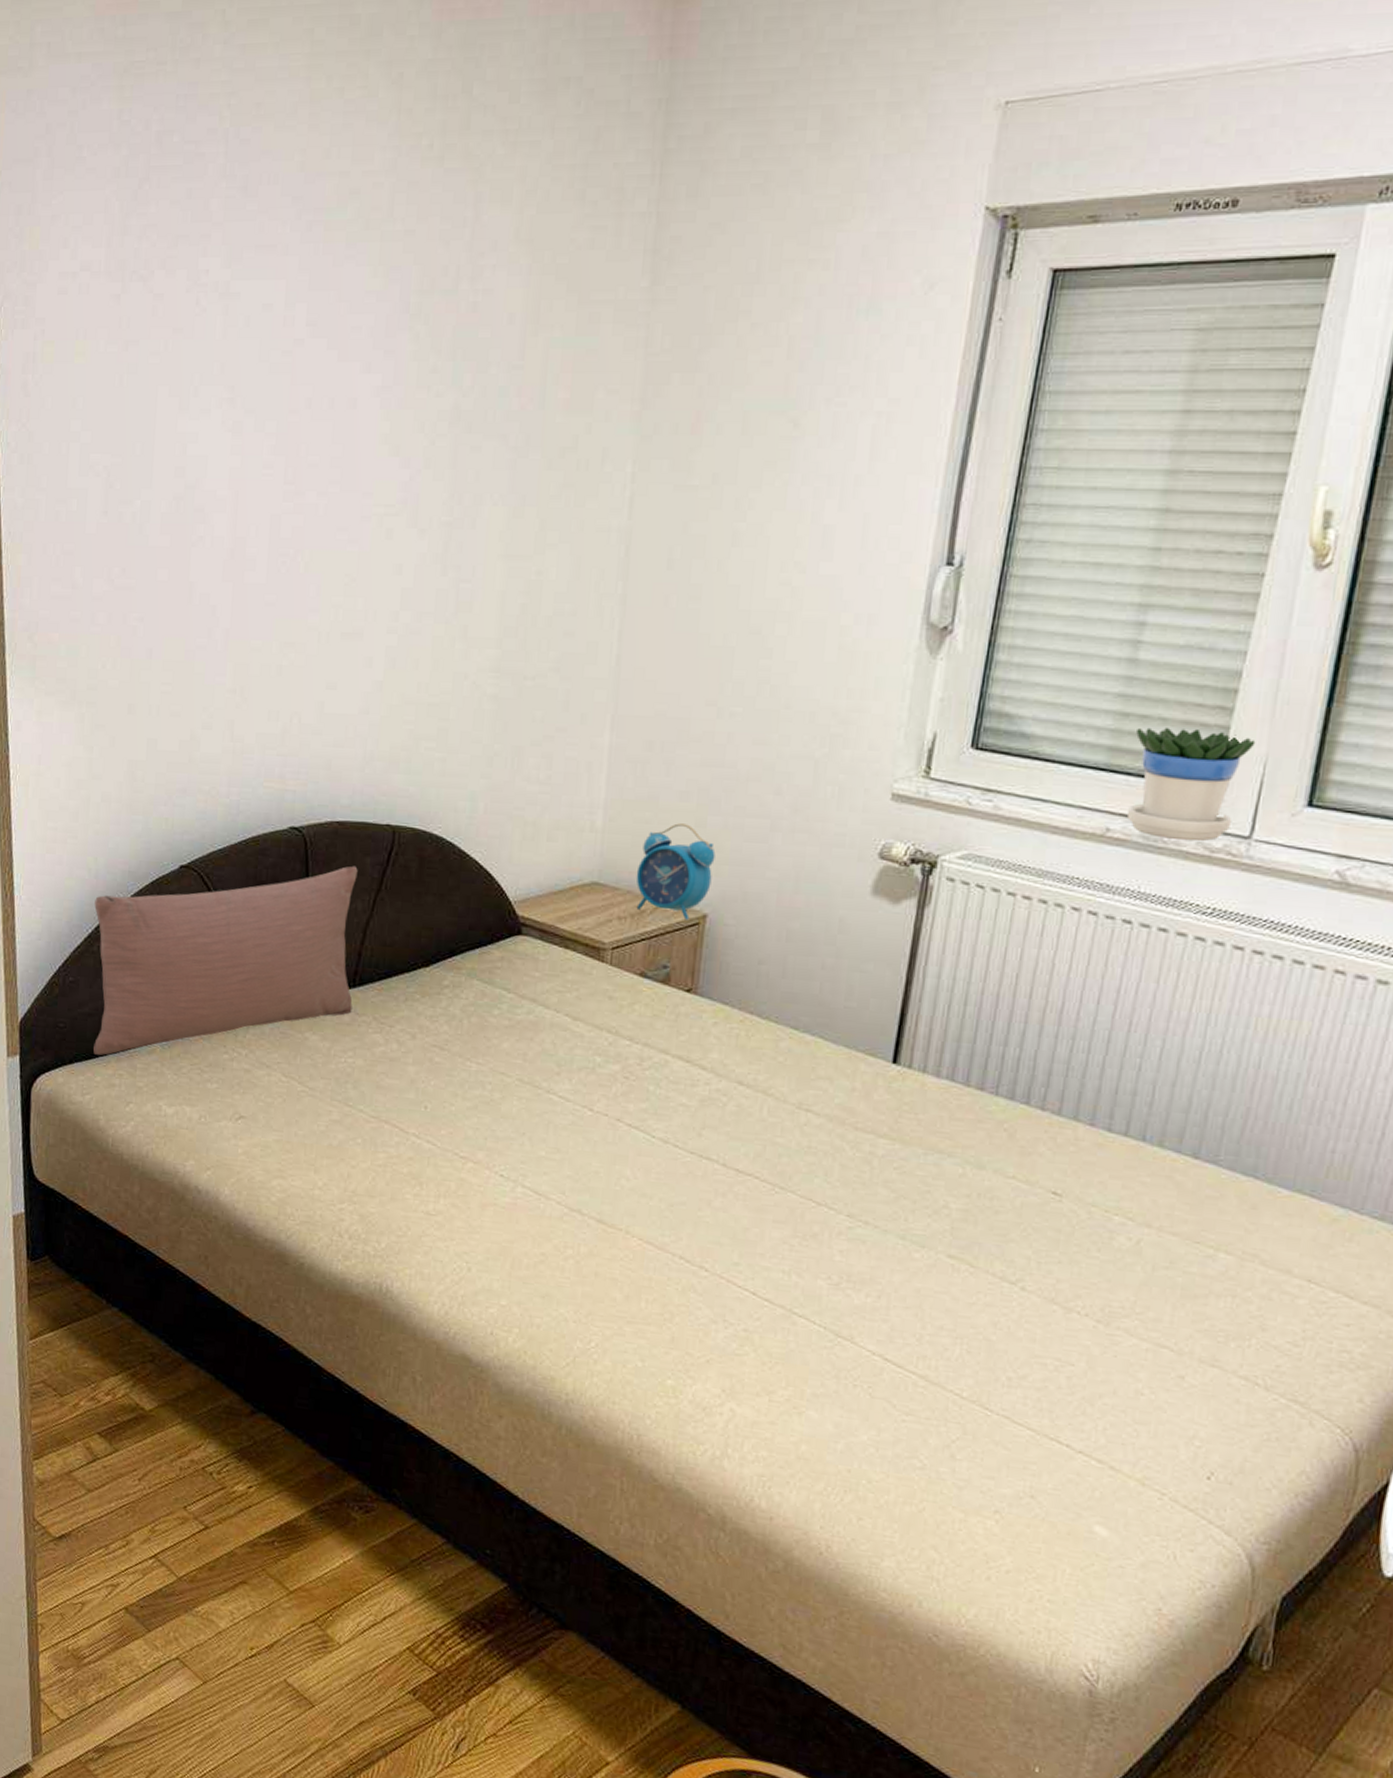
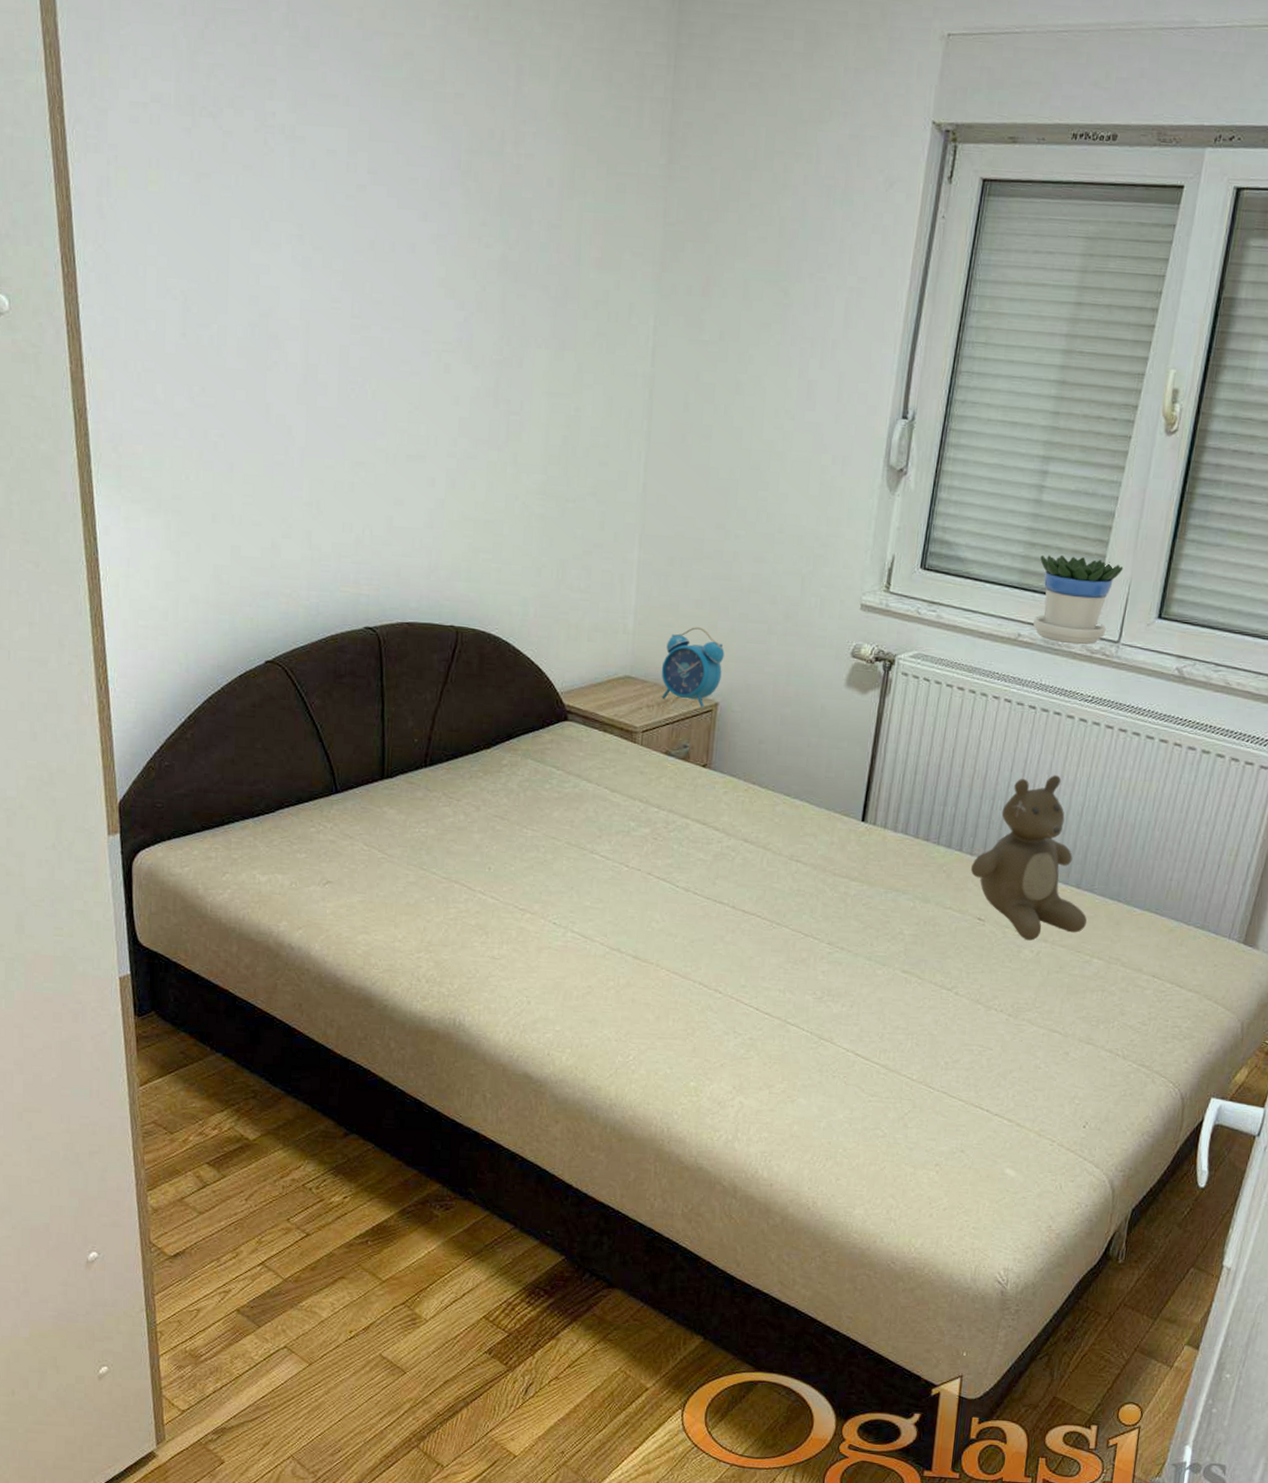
pillow: present [93,865,358,1056] -> none [186,661,426,832]
teddy bear: none [1041,1009,1210,1225] -> present [970,775,1087,941]

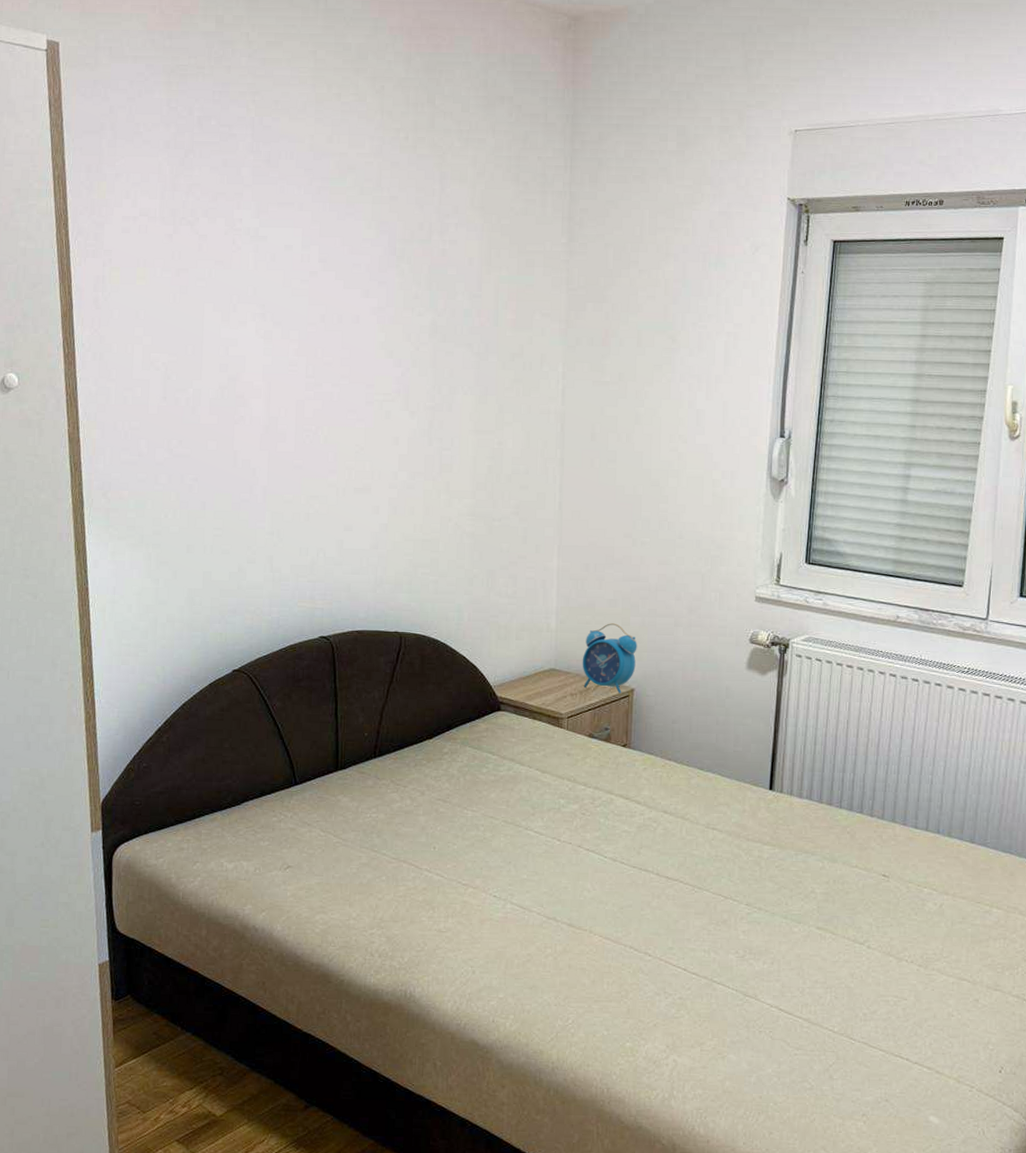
teddy bear: present [970,775,1087,941] -> none [872,740,984,894]
flowerpot: present [1033,554,1124,645] -> none [910,545,985,623]

